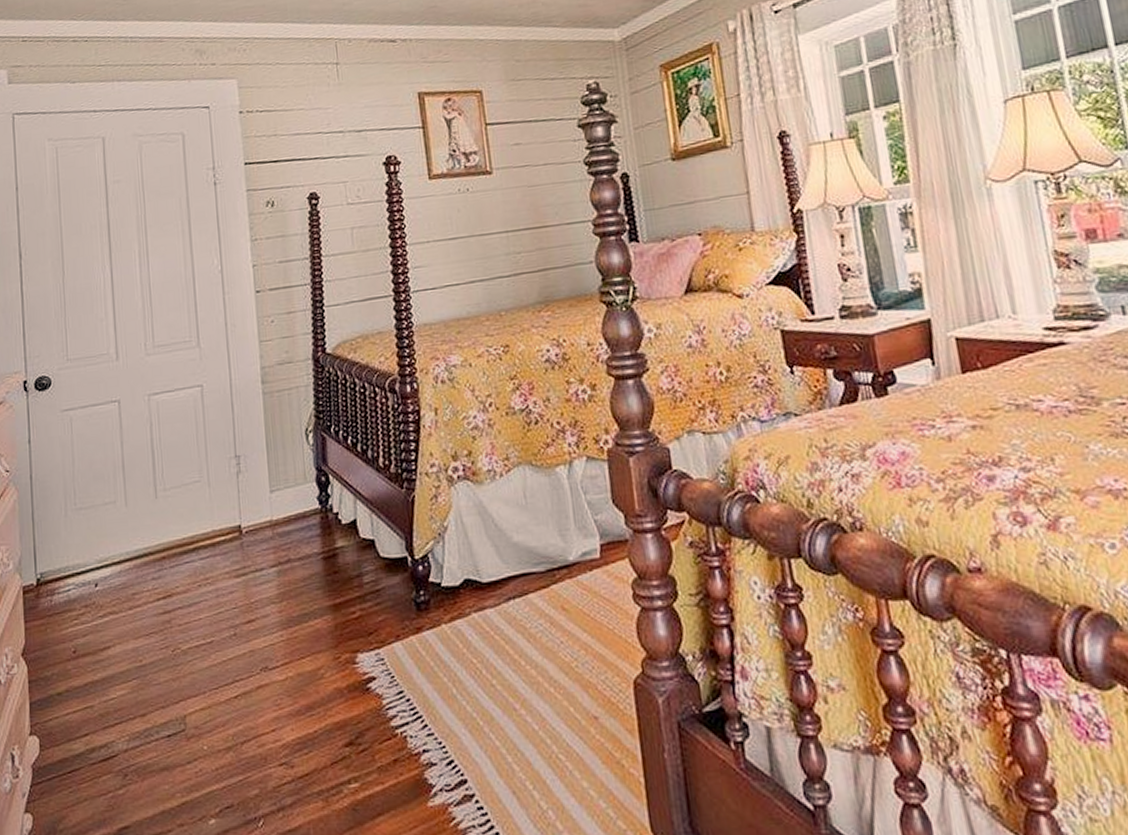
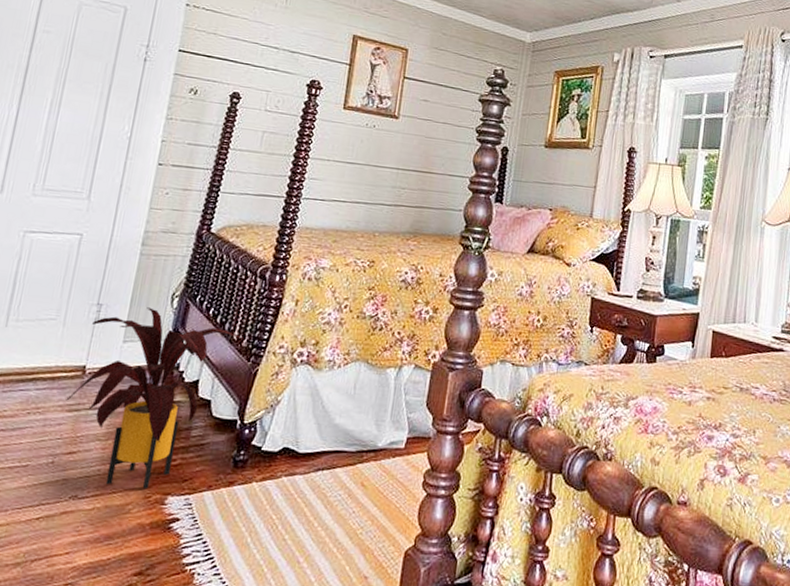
house plant: none [231,449,391,651] -> present [66,307,244,489]

